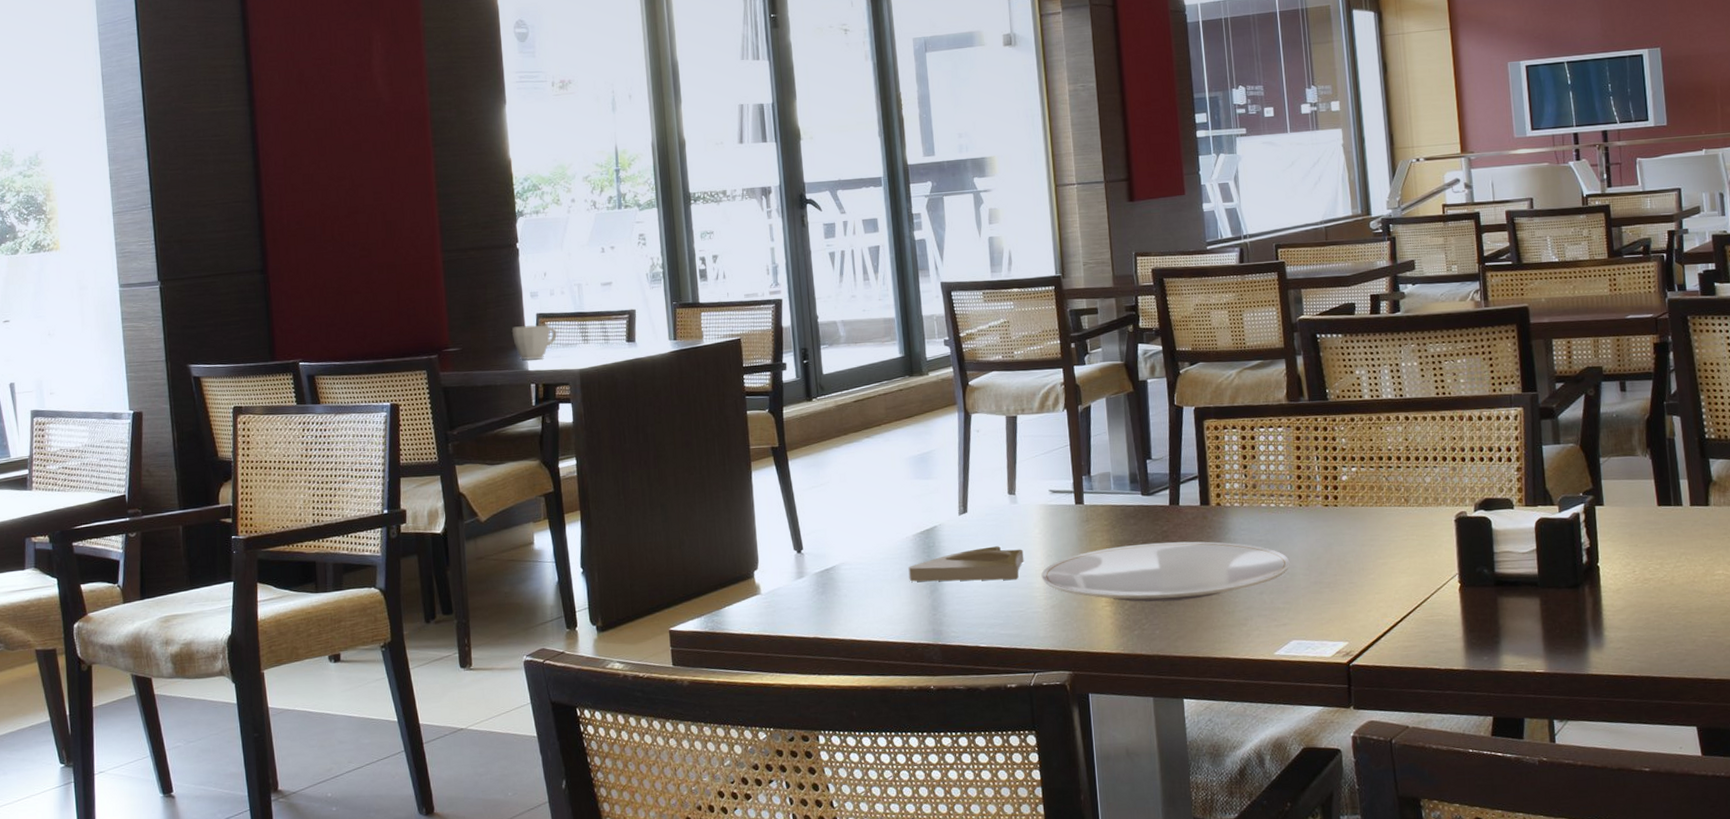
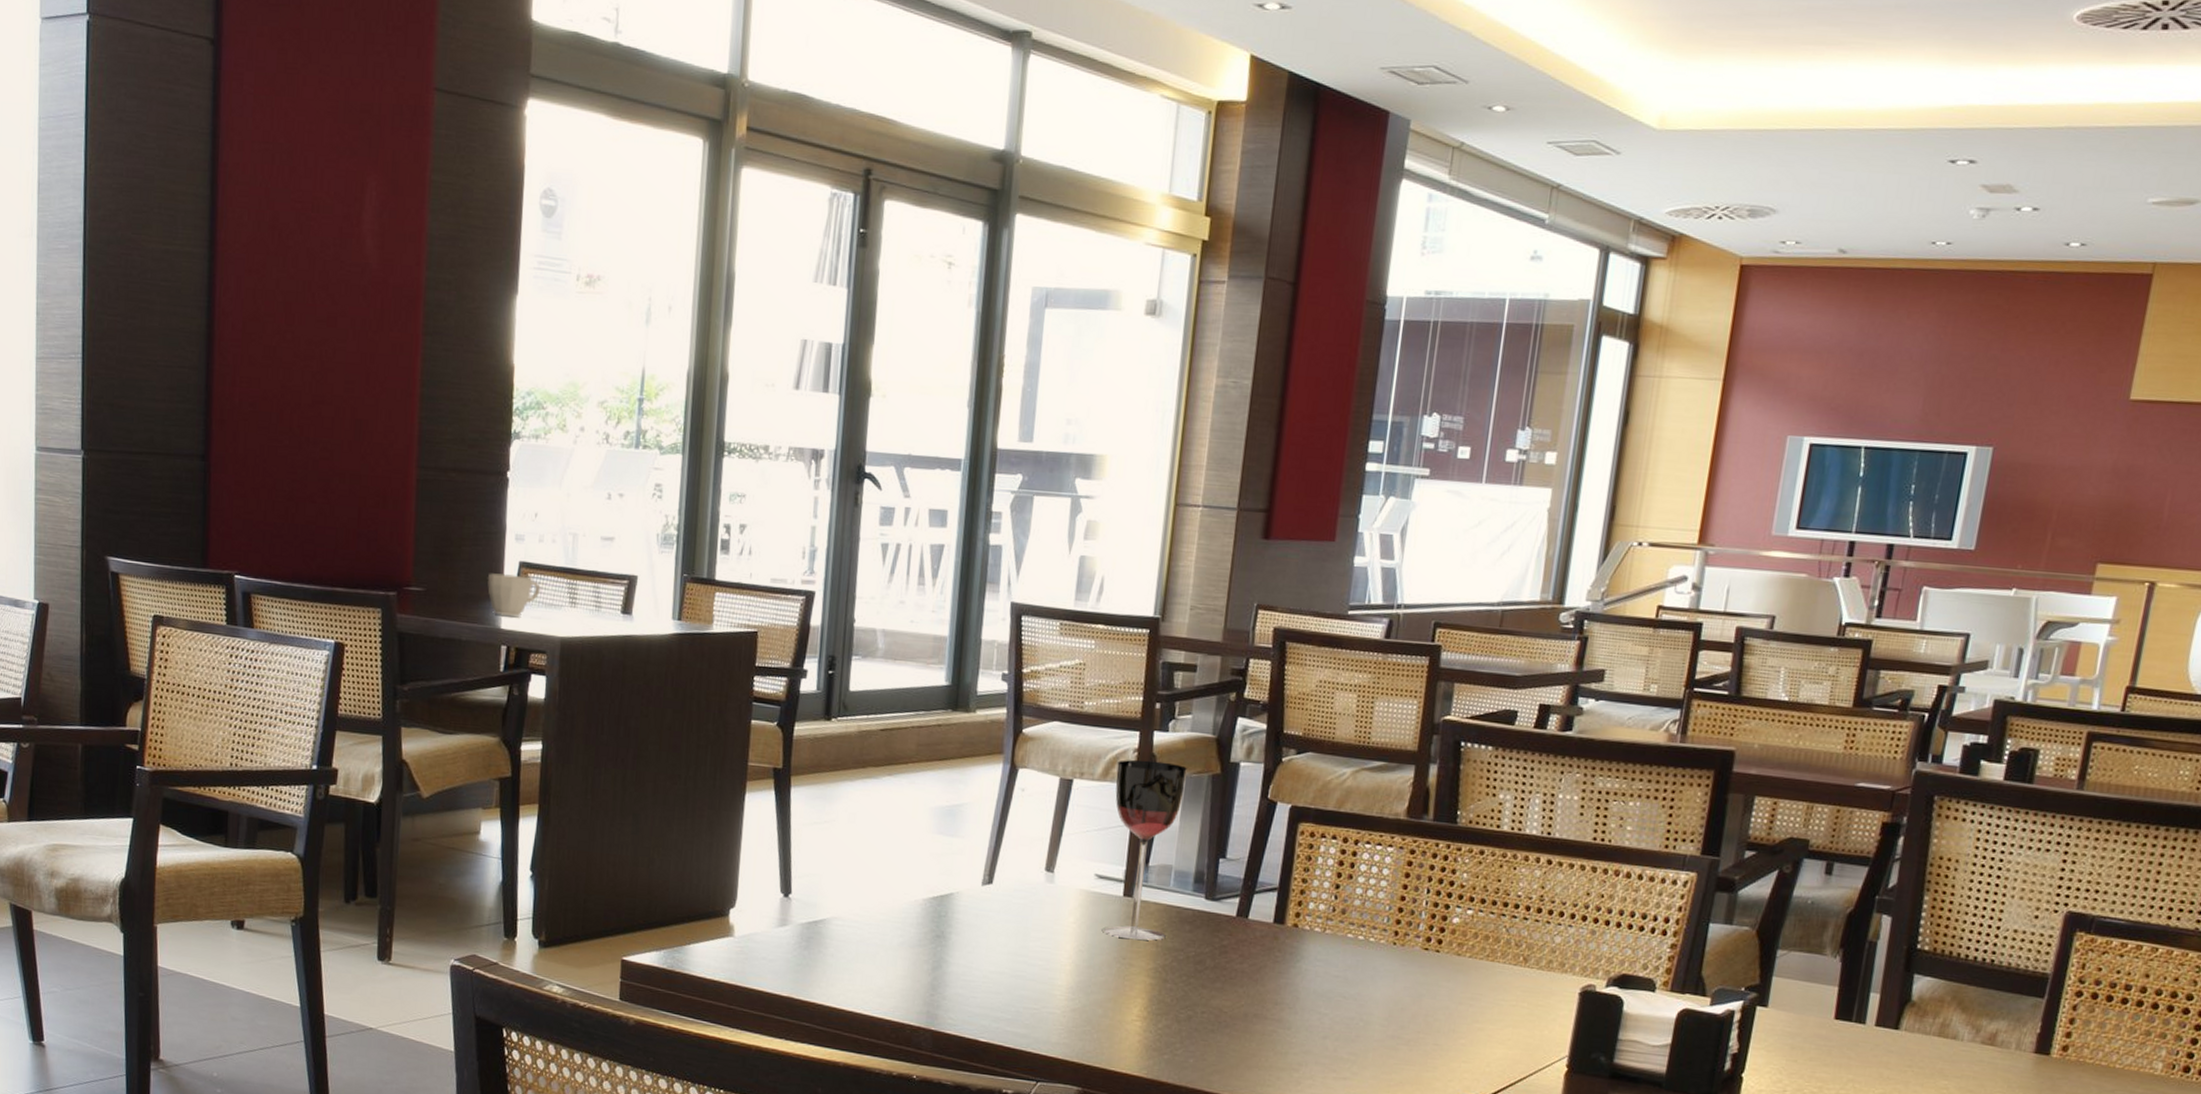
napkin holder: present [908,546,1024,582] -> none [909,928,1051,972]
plate: present [1041,541,1290,602] -> none [1066,953,1368,1031]
wineglass: none [1050,389,1116,539] -> present [1101,759,1187,941]

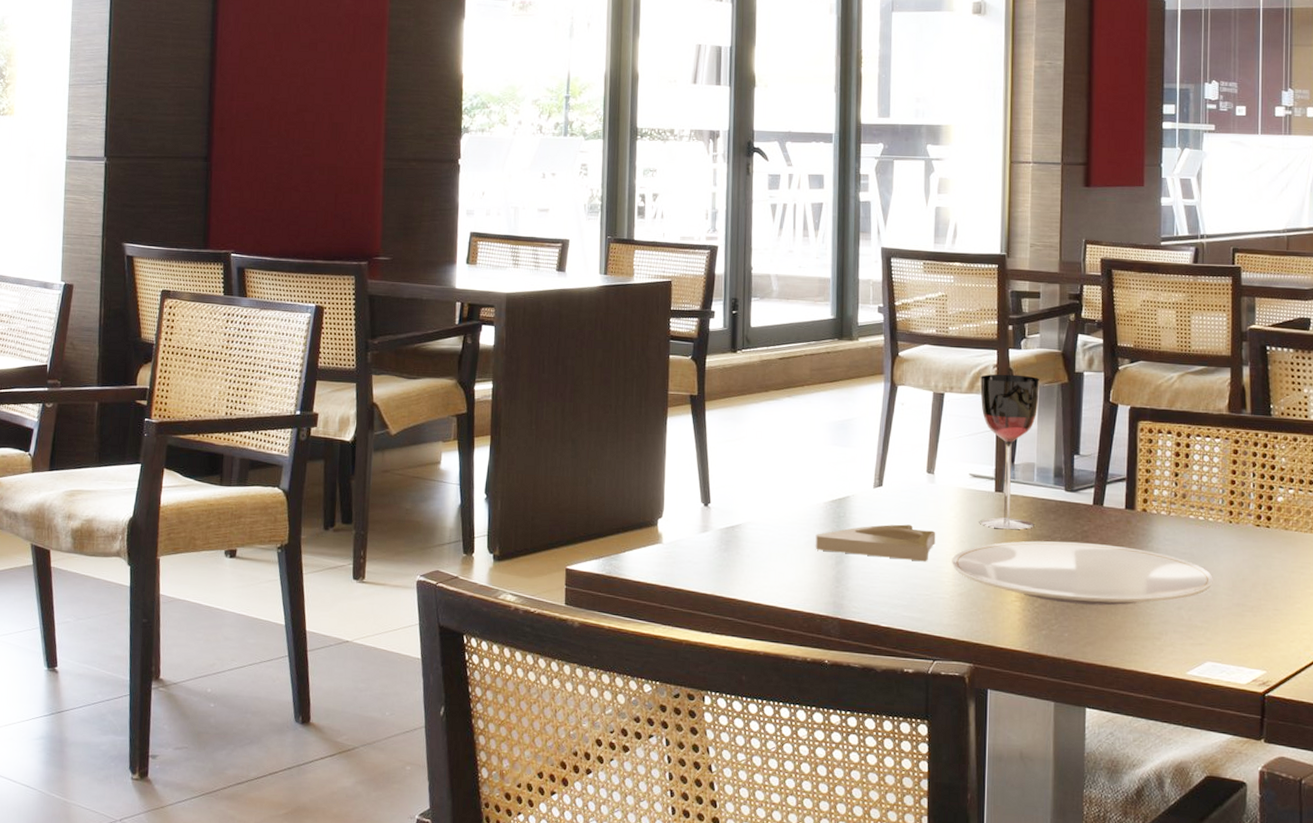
cup: present [488,573,541,617] -> none [444,242,489,277]
napkin holder: none [909,928,1051,972] -> present [815,524,936,562]
plate: none [1066,953,1368,1031] -> present [952,541,1213,606]

